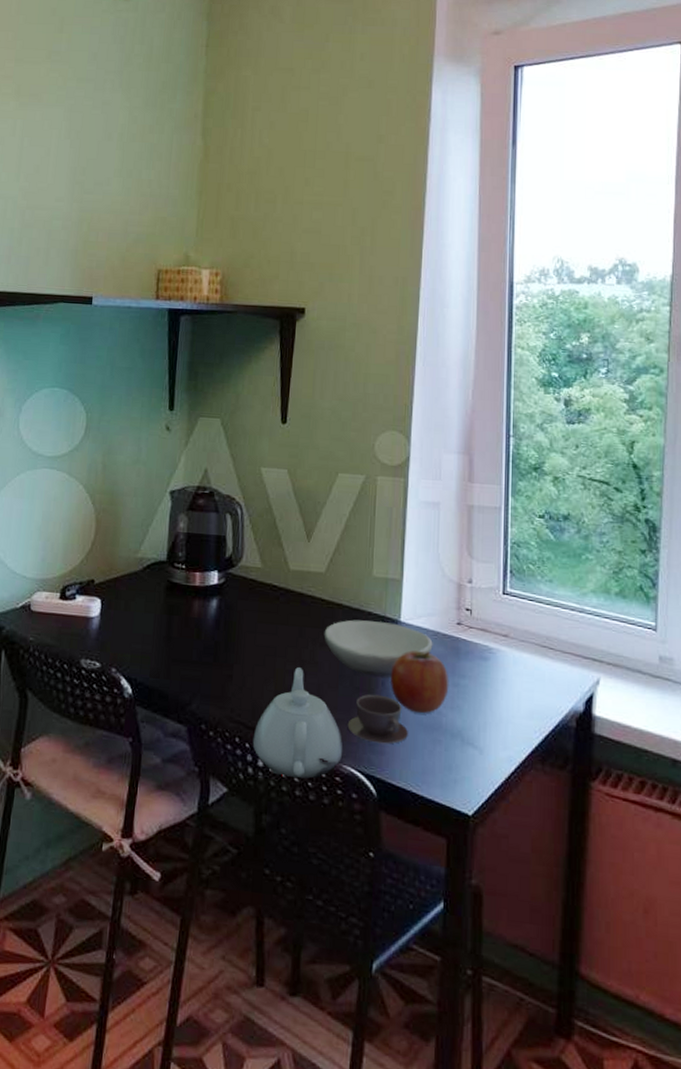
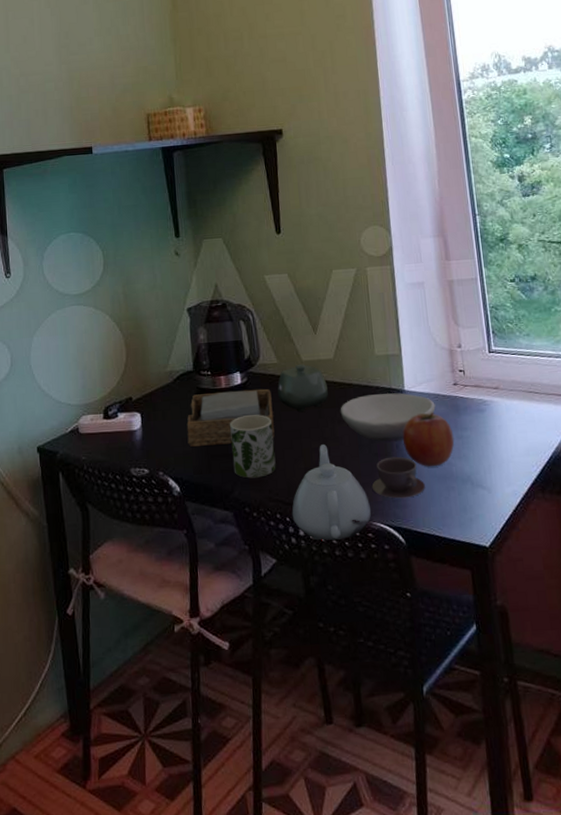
napkin holder: none [148,588,250,653] -> present [186,388,275,447]
mug: none [195,620,246,693] -> present [229,414,276,479]
sugar bowl: none [256,572,315,627] -> present [277,363,329,412]

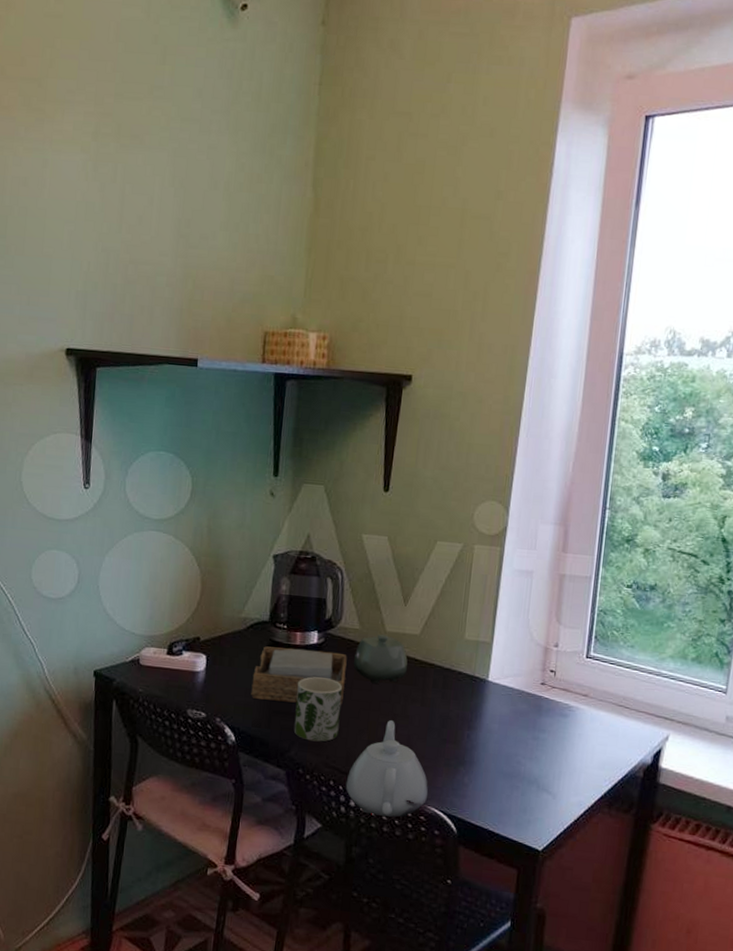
bowl: present [340,393,436,442] -> none [415,678,517,731]
teacup: present [371,456,425,499] -> none [433,745,489,789]
fruit: present [403,412,455,466] -> none [475,706,530,763]

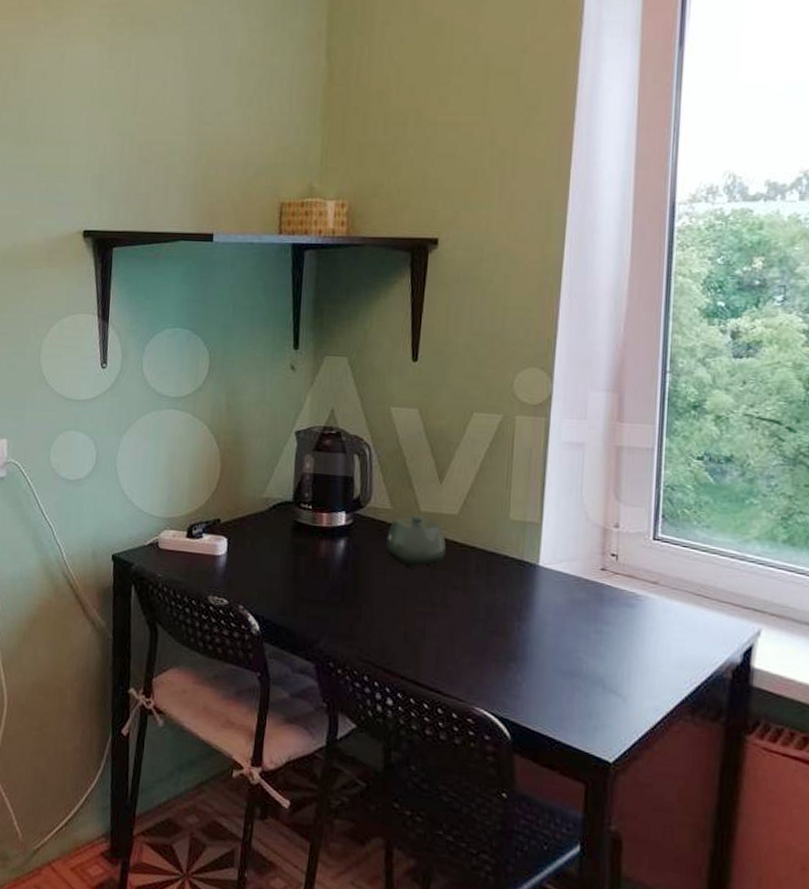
napkin holder: present [251,646,348,707] -> none [275,528,379,594]
mug: present [293,676,343,742] -> none [322,560,375,633]
teapot: present [345,719,429,818] -> none [381,608,476,719]

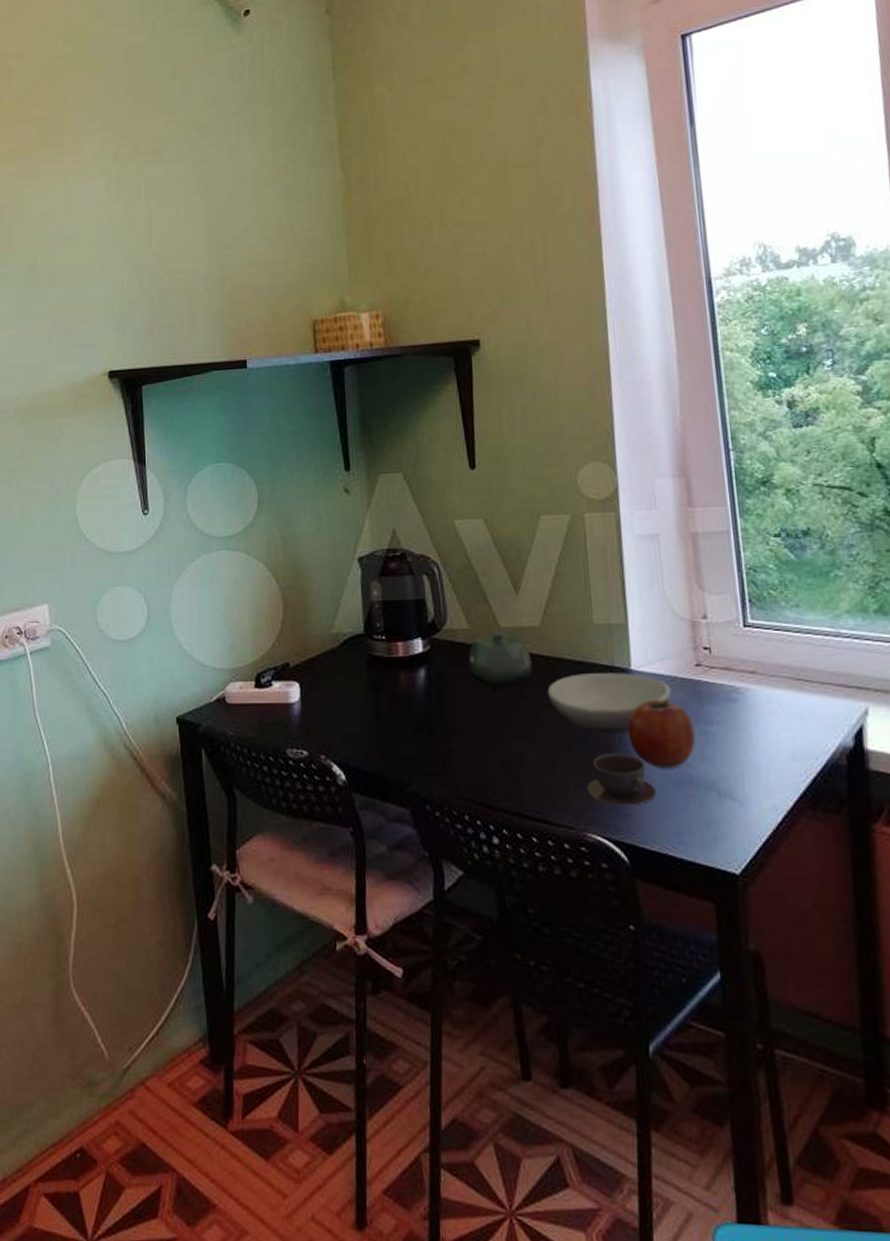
bowl: none [456,563,574,622] -> present [547,672,672,733]
teacup: none [480,638,545,689] -> present [586,752,656,806]
fruit: none [527,595,591,659] -> present [628,699,696,767]

